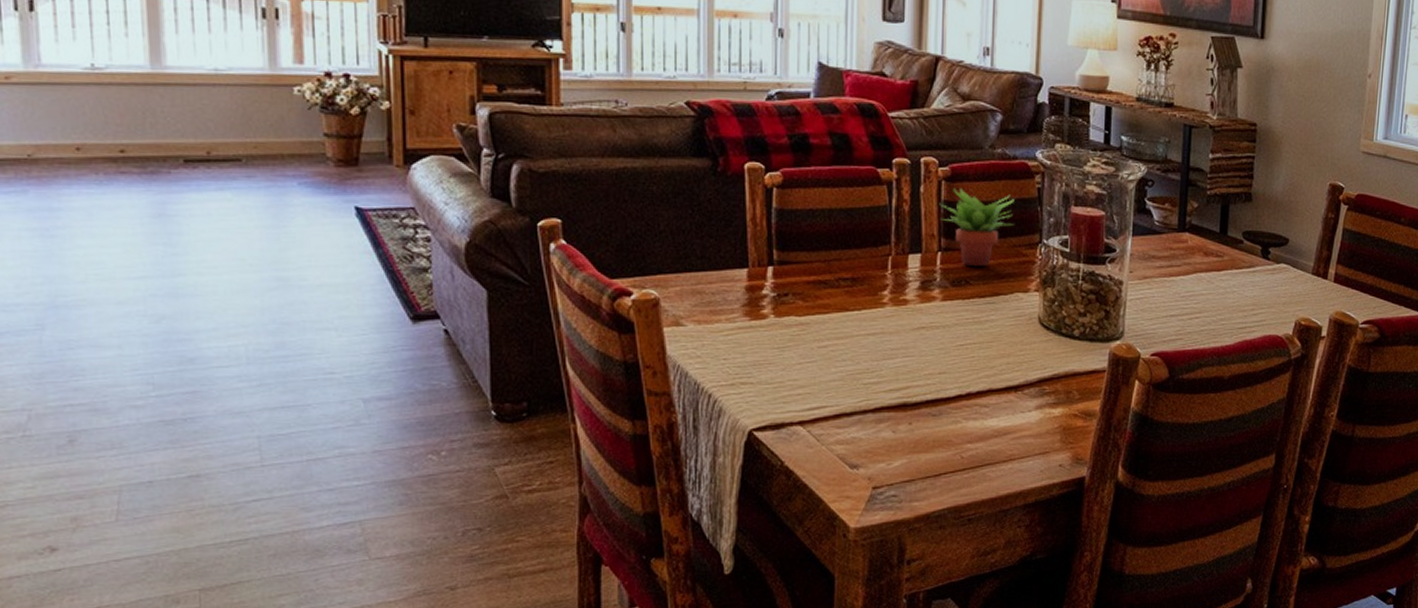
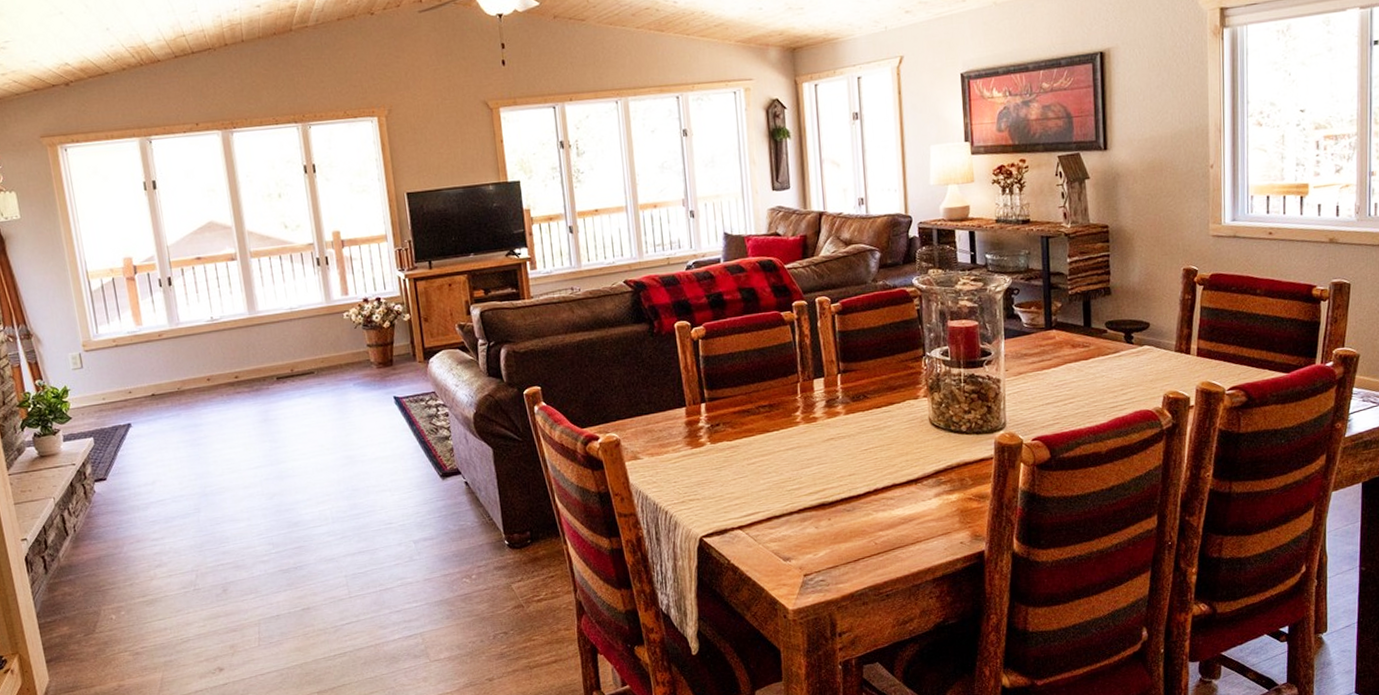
succulent plant: present [939,188,1015,266] -> none [834,318,900,383]

